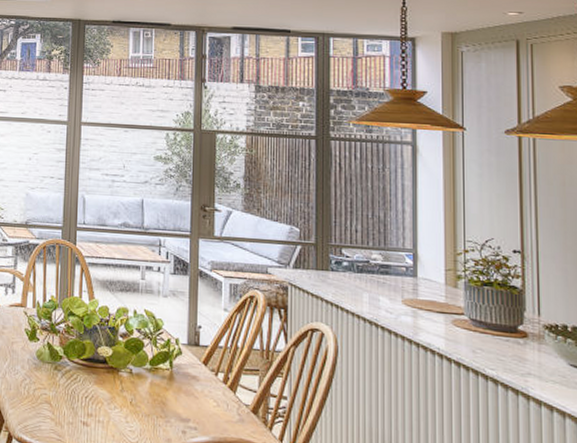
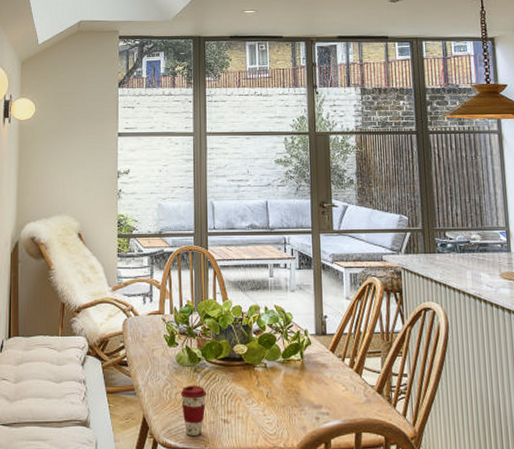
coffee cup: none [39,382,67,435] -> present [180,385,207,436]

